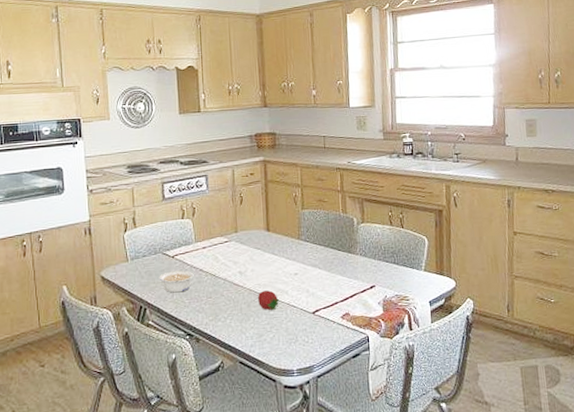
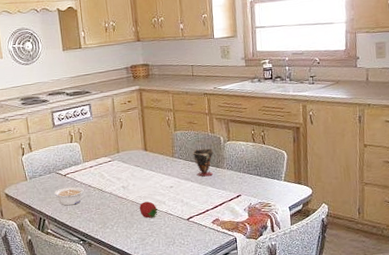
cup: none [321,230,345,263] -> present [192,148,213,177]

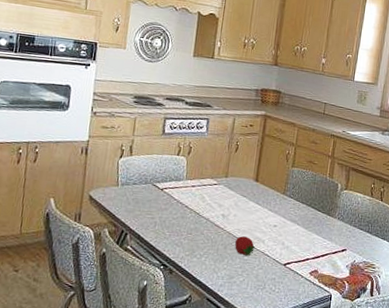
legume: present [54,186,84,206] -> none [145,202,179,224]
cup: present [192,148,213,177] -> none [305,191,327,223]

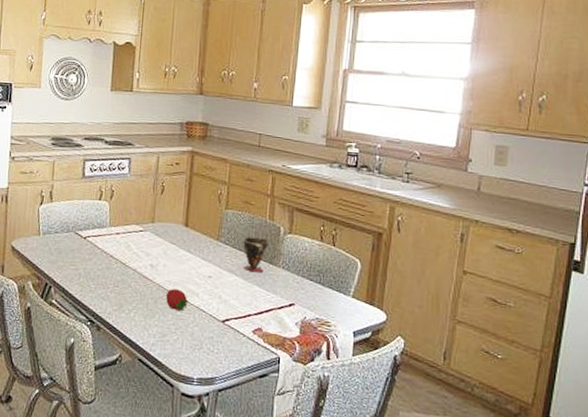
cup: none [305,191,327,223] -> present [242,237,268,273]

